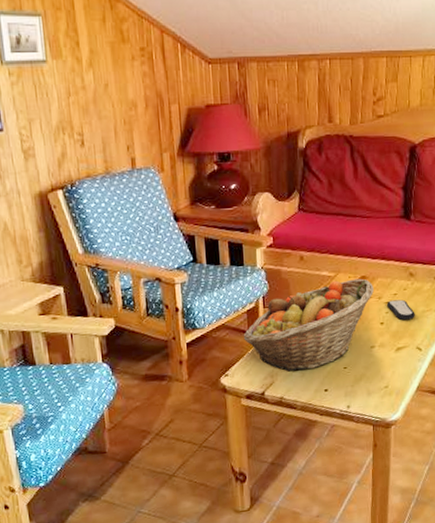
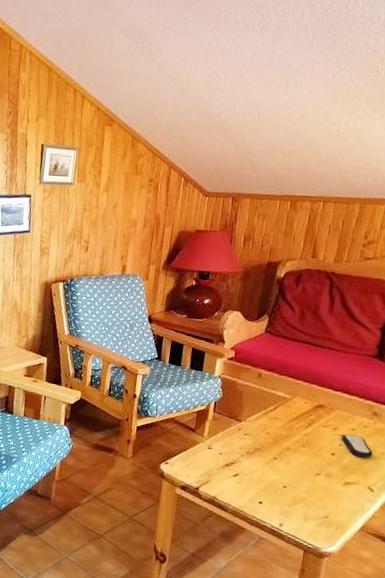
fruit basket: present [243,278,374,372] -> none [188,402,330,480]

